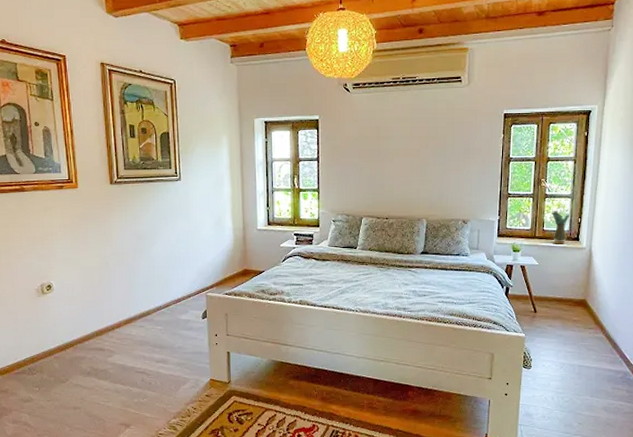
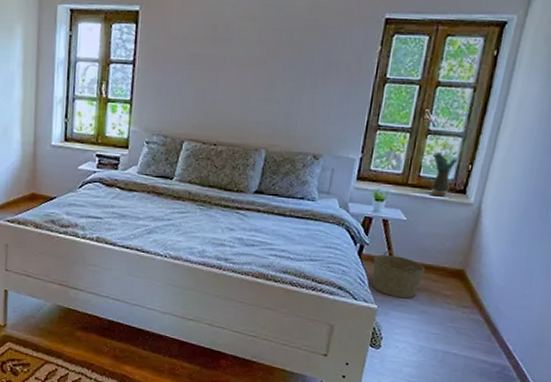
basket: none [517,289,557,327] -> present [372,250,426,299]

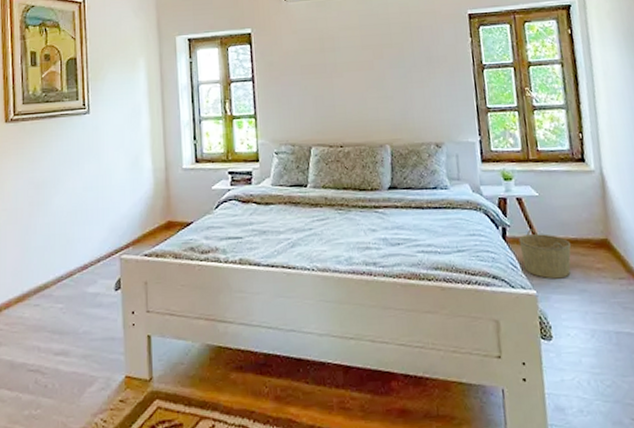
vase: present [430,151,457,197] -> none [543,124,569,168]

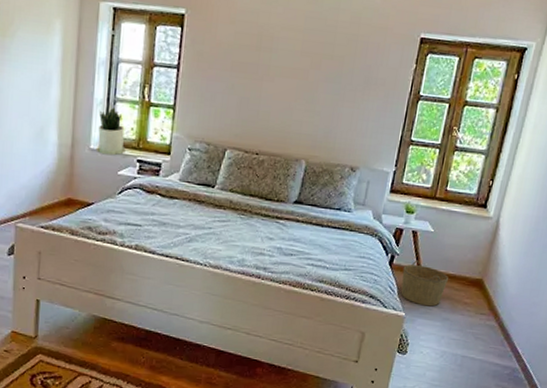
planter: none [186,126,218,173] -> present [95,107,127,156]

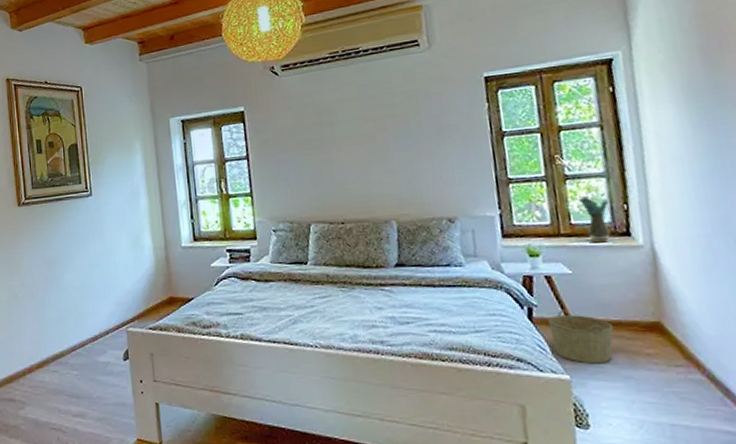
planter: present [95,107,127,156] -> none [184,205,215,251]
vase: none [455,166,480,211] -> present [578,195,611,243]

